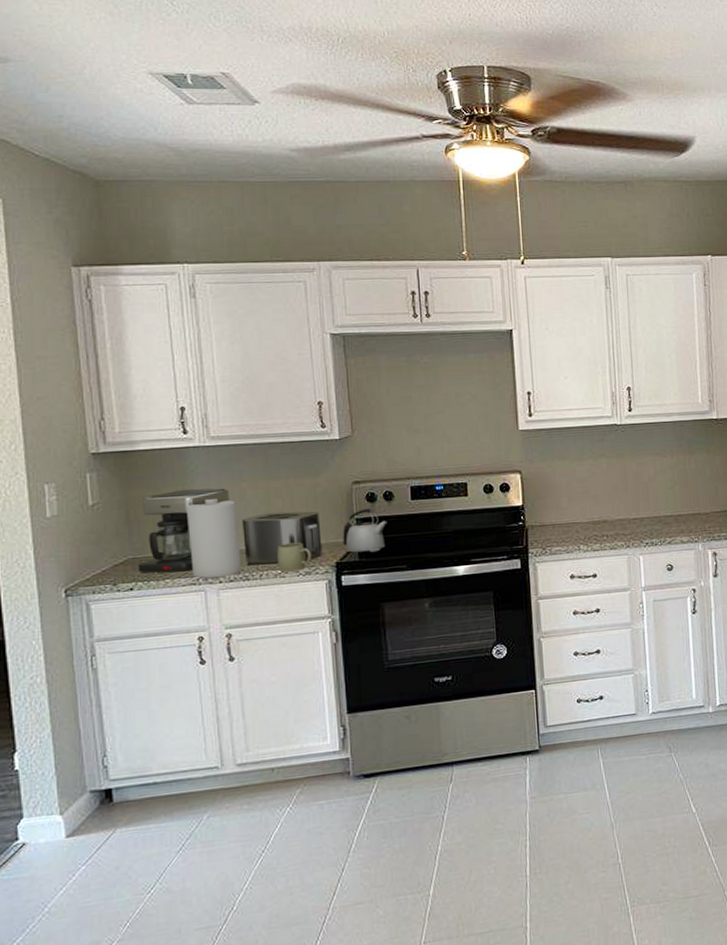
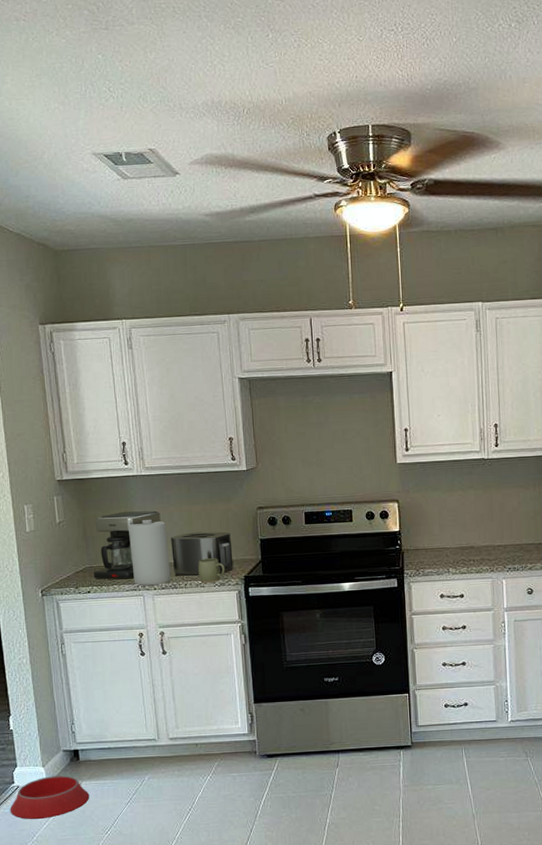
pet bowl: none [11,823,126,886] -> present [10,775,90,819]
kettle: present [343,507,387,553] -> none [249,530,286,569]

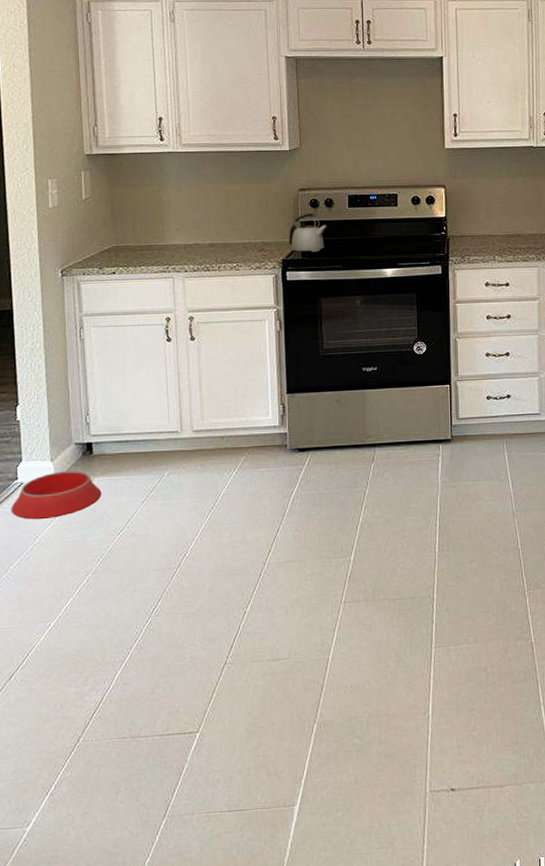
coffee maker: present [93,510,161,580] -> none [119,188,196,261]
paper towel holder: present [128,519,171,586] -> none [161,197,204,268]
toaster: present [171,531,234,577] -> none [206,212,271,259]
mug: present [197,557,225,583] -> none [233,239,262,266]
kettle: none [249,530,286,569] -> present [289,212,327,252]

